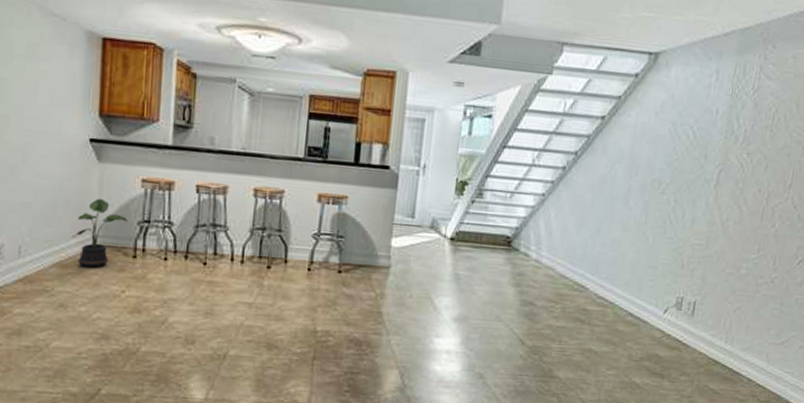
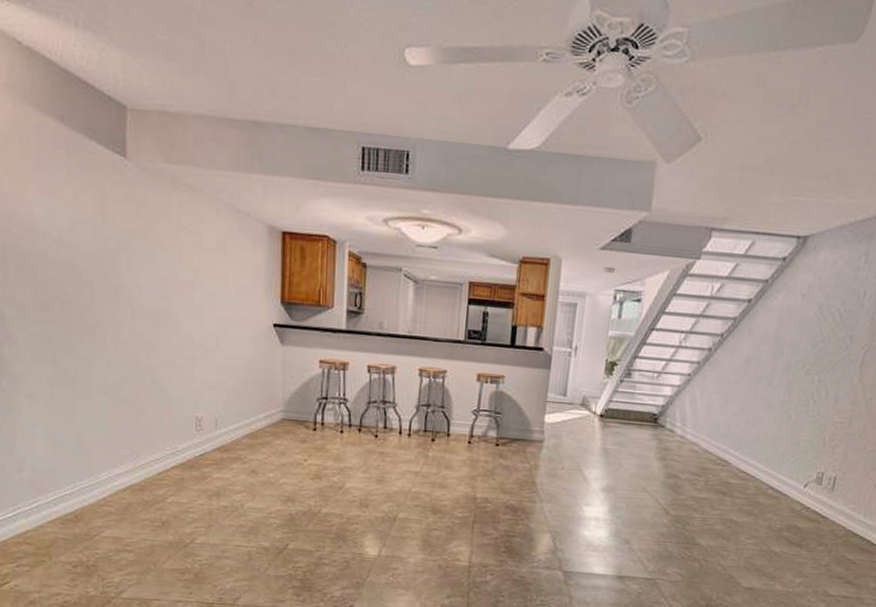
potted plant: present [72,198,127,268] -> none [261,377,308,439]

